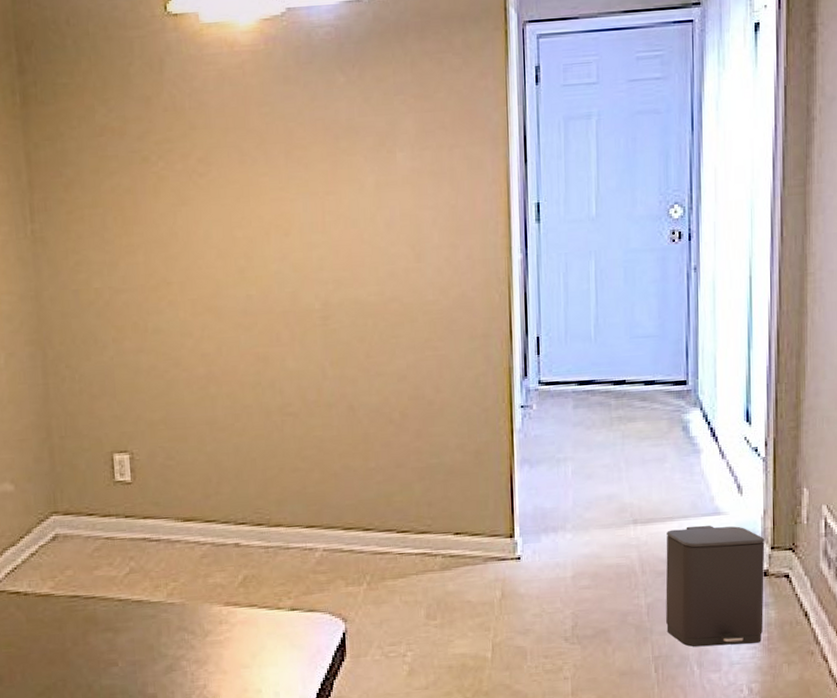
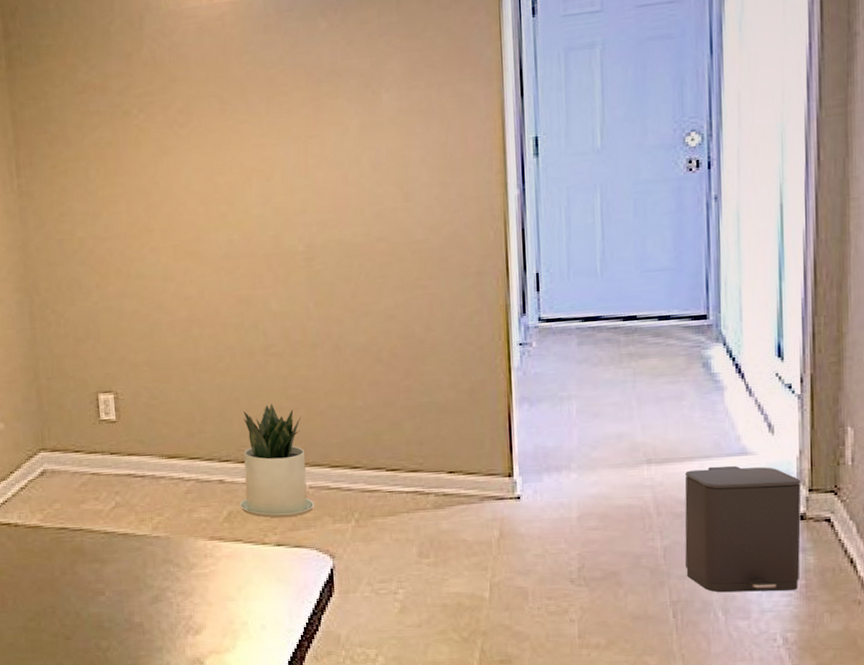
planter: none [254,465,329,582] -> present [239,404,315,518]

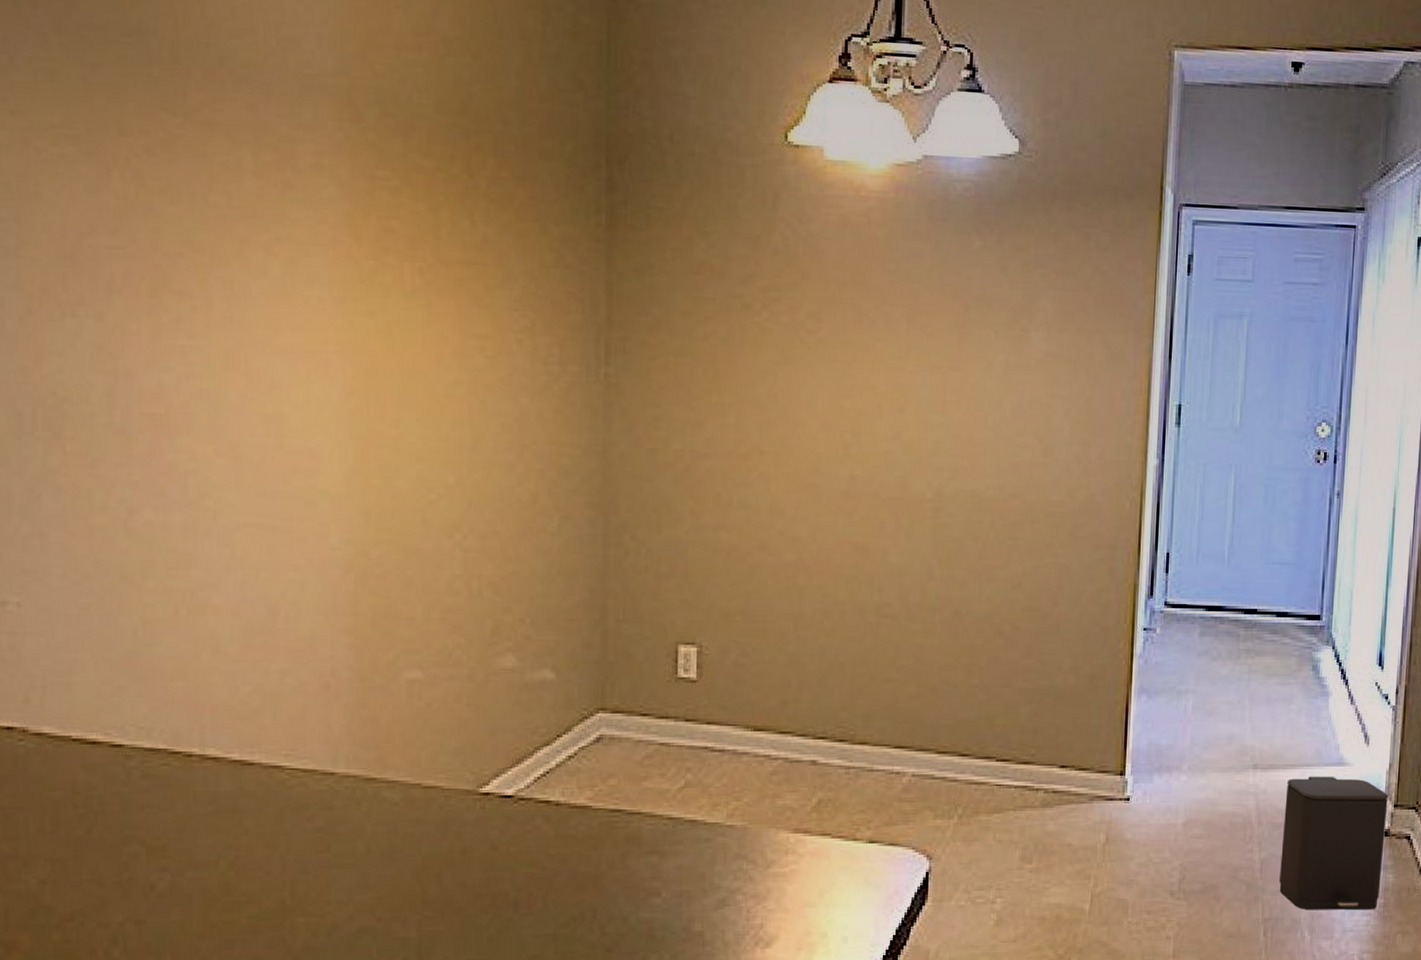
planter: present [239,404,315,518] -> none [831,674,916,810]

